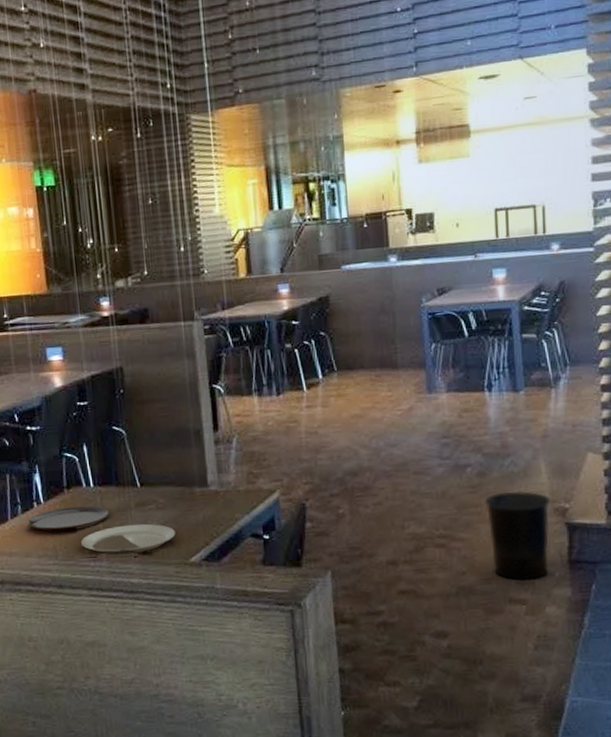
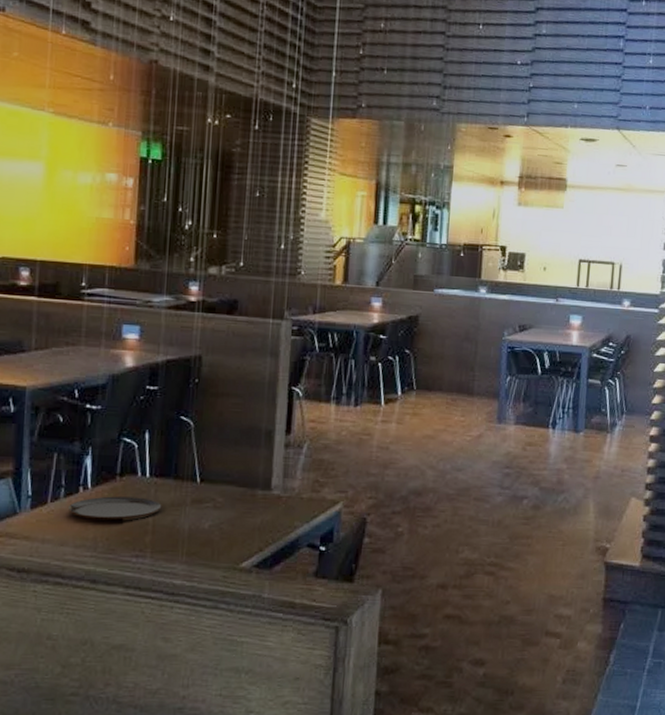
plate: present [81,523,176,556] -> none [126,521,230,553]
waste bin: present [485,490,552,581] -> none [535,527,595,614]

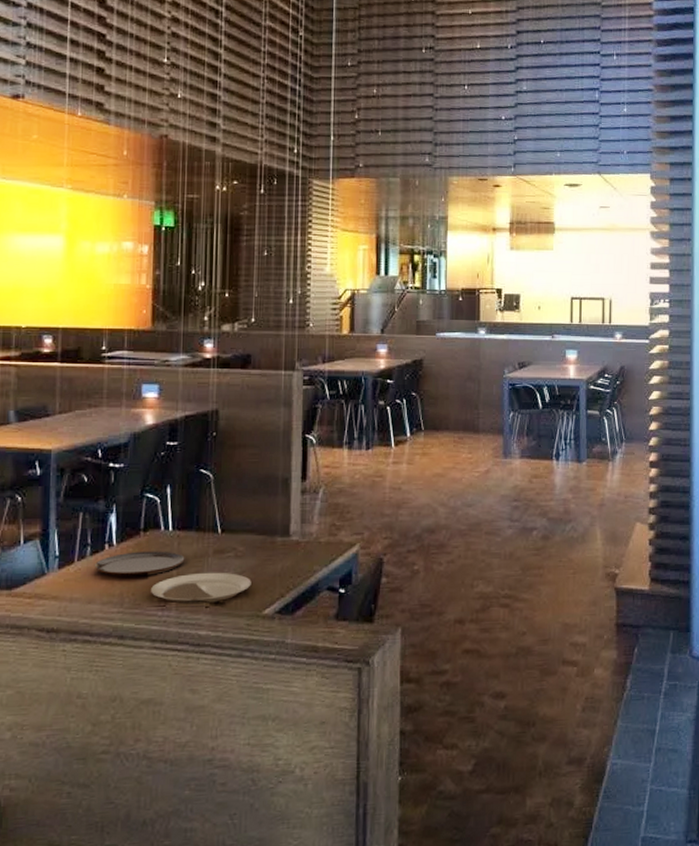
plate: none [126,521,230,553] -> present [151,572,251,605]

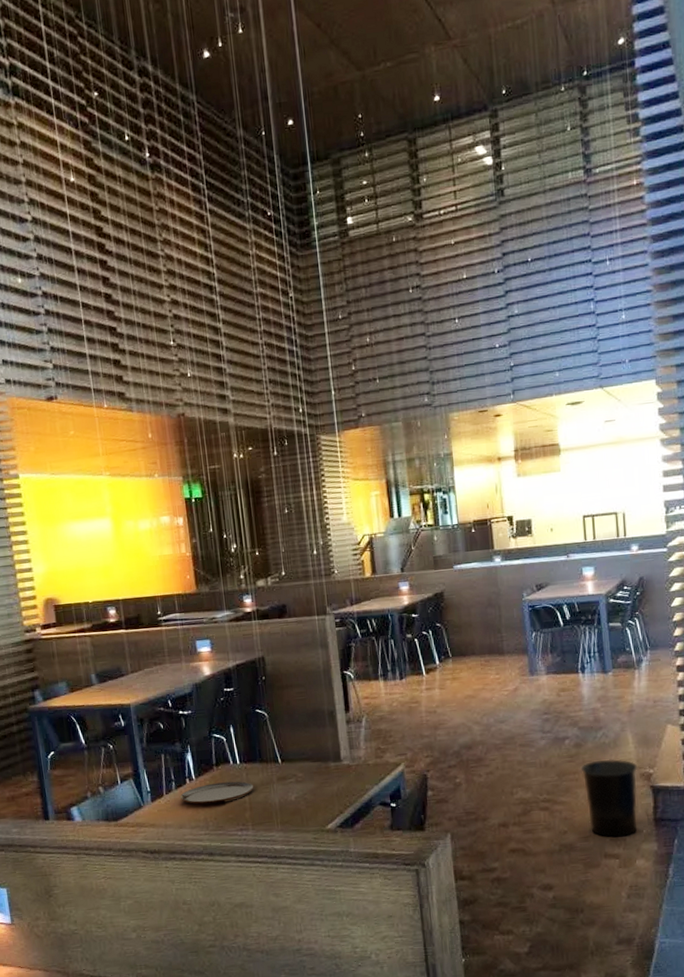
plate: present [151,572,251,605] -> none [229,795,313,825]
waste bin: none [547,555,604,642] -> present [582,759,638,838]

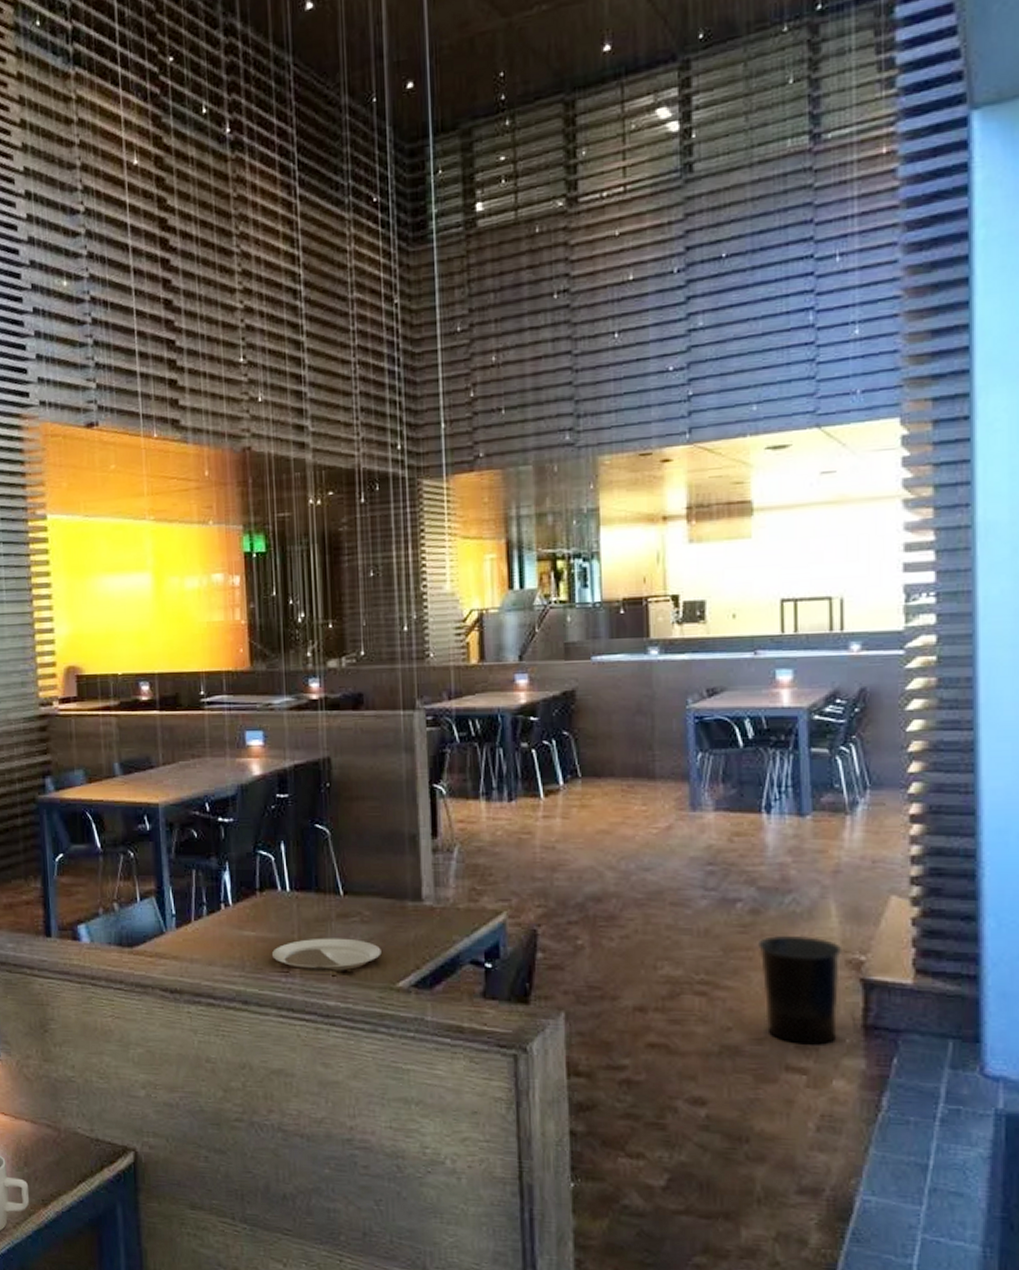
plate: present [180,781,254,805] -> none [212,913,306,938]
plate: none [229,795,313,825] -> present [272,938,382,972]

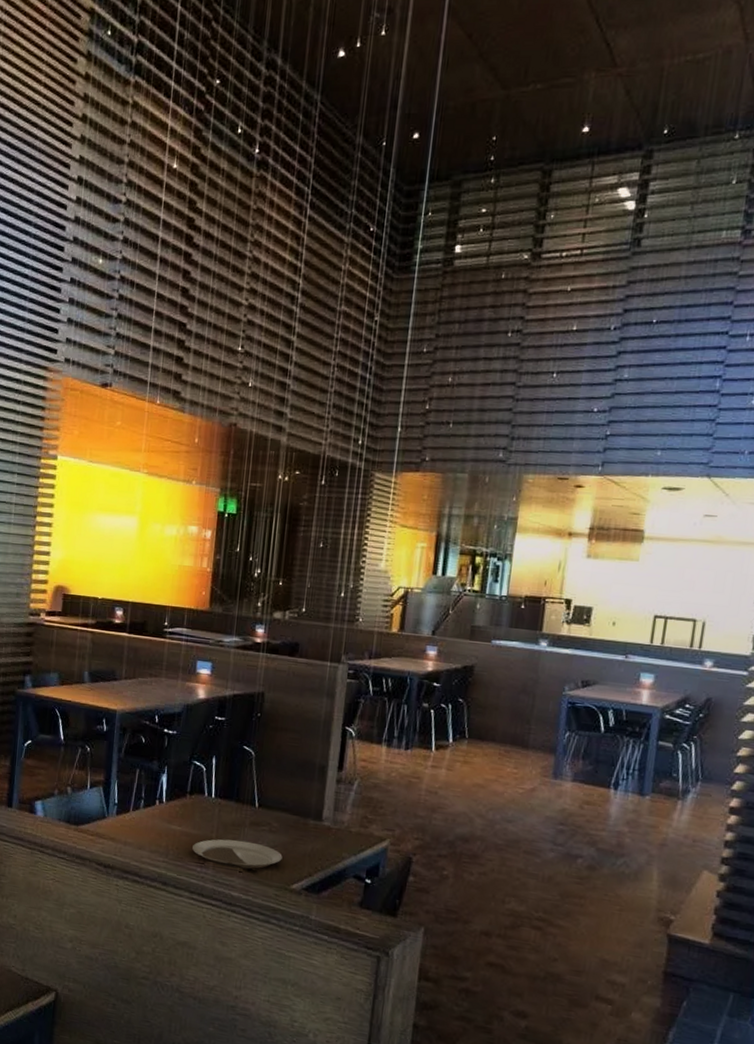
waste bin: present [759,935,843,1045] -> none [586,889,658,983]

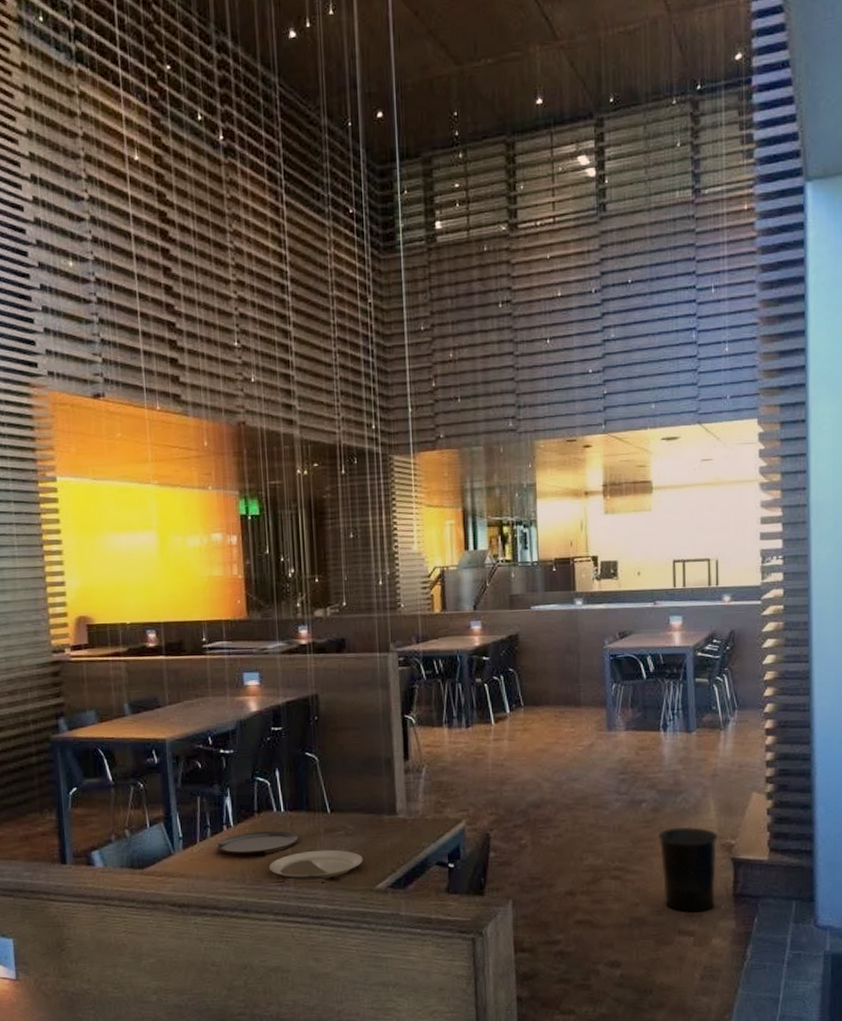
plate: none [146,810,224,834] -> present [216,831,298,855]
waste bin: none [586,889,658,983] -> present [658,826,719,913]

